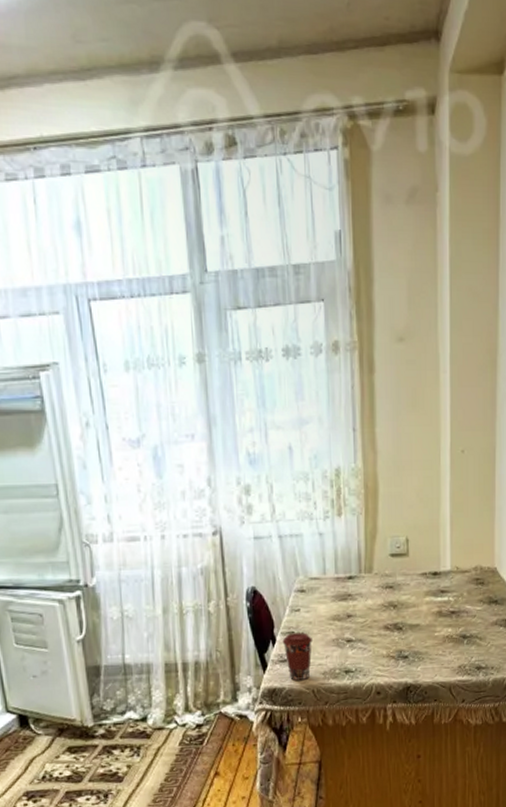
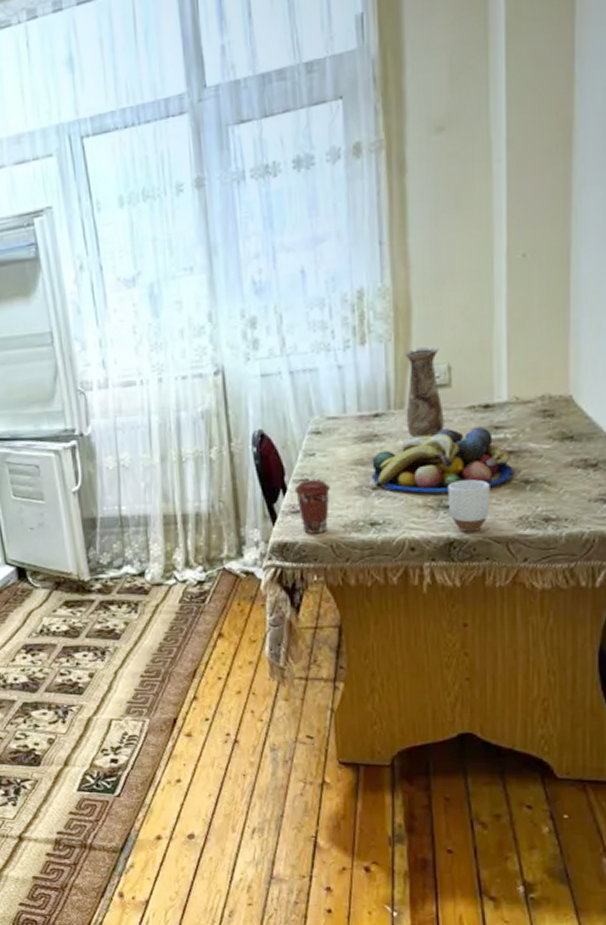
fruit bowl: none [346,590,456,646] -> present [371,426,515,493]
vase: none [372,522,403,599] -> present [404,347,444,438]
mug: none [405,634,438,678] -> present [447,479,490,532]

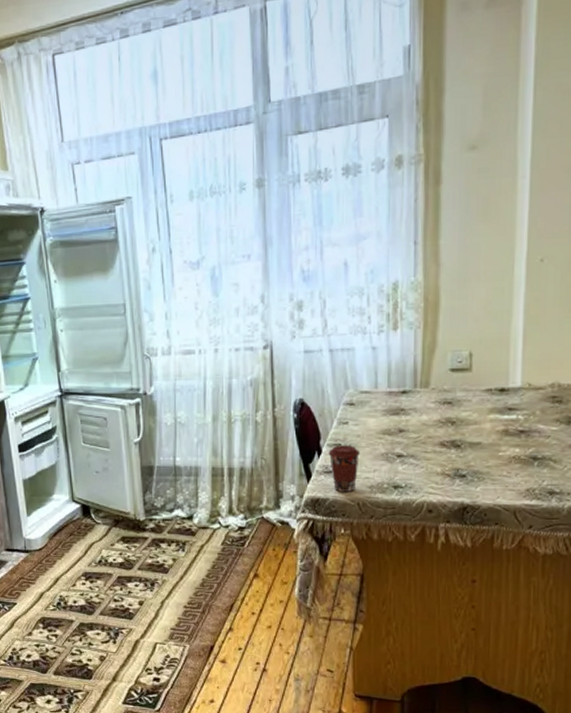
fruit bowl: present [371,426,515,493] -> none [396,407,525,463]
vase: present [404,347,444,438] -> none [430,335,464,415]
mug: present [447,479,490,532] -> none [463,453,502,499]

